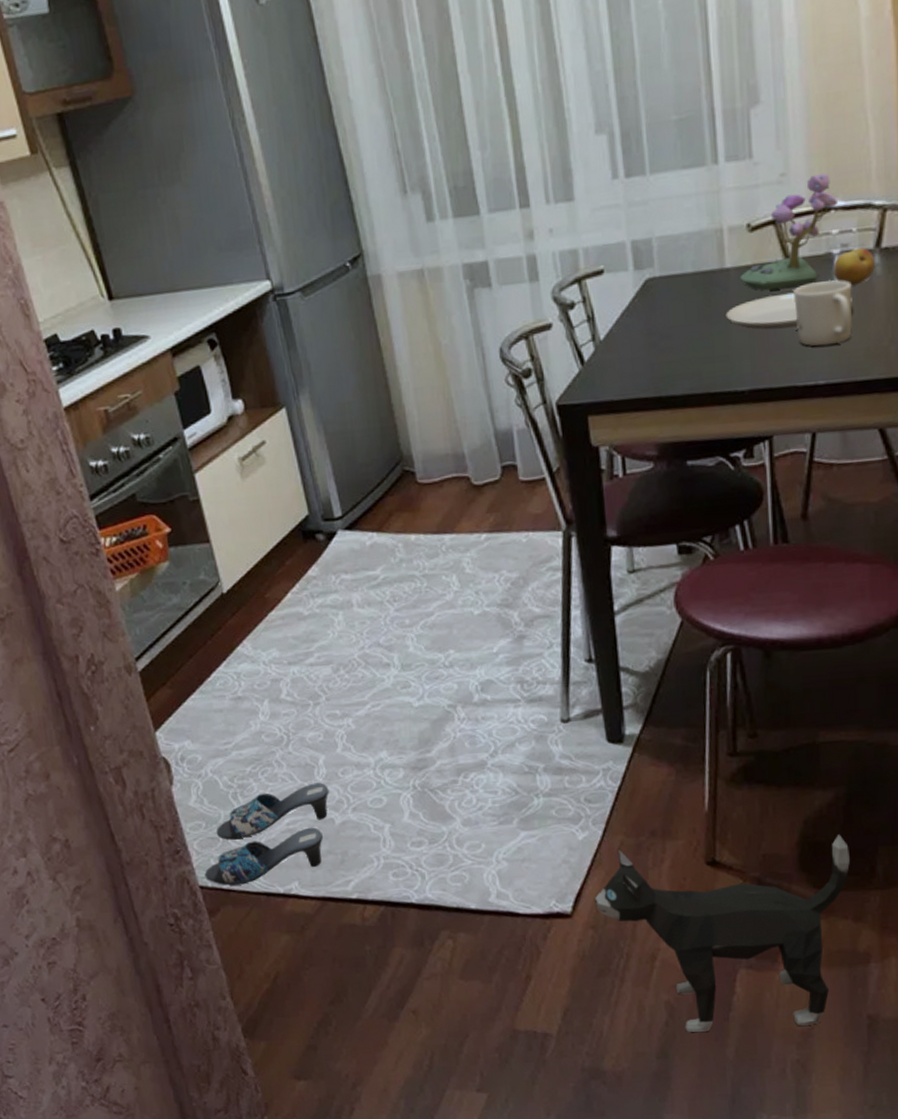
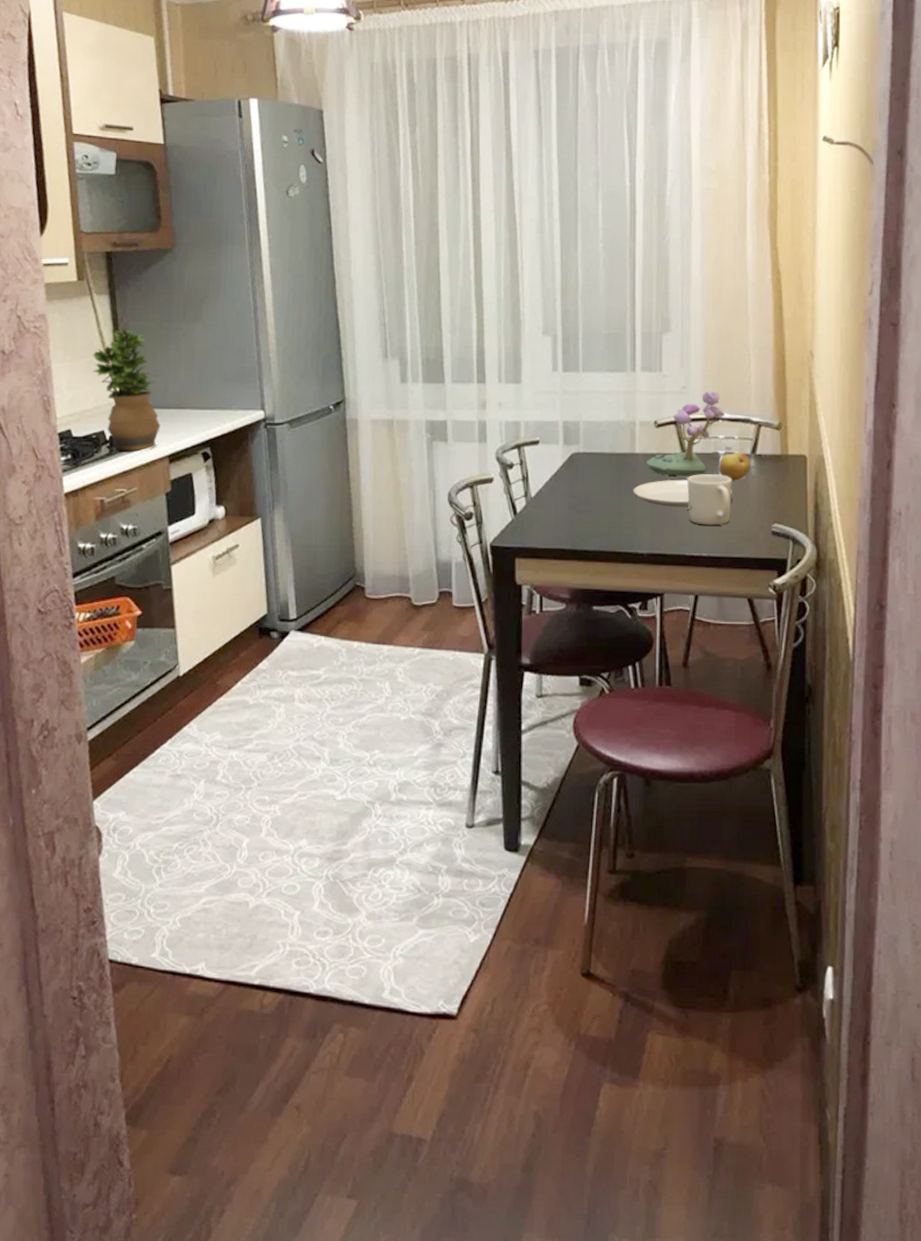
potted plant: none [64,204,156,351] -> present [92,328,161,452]
slippers: present [204,782,329,886] -> none [116,865,248,962]
cat: present [594,834,850,1033] -> none [478,953,706,1147]

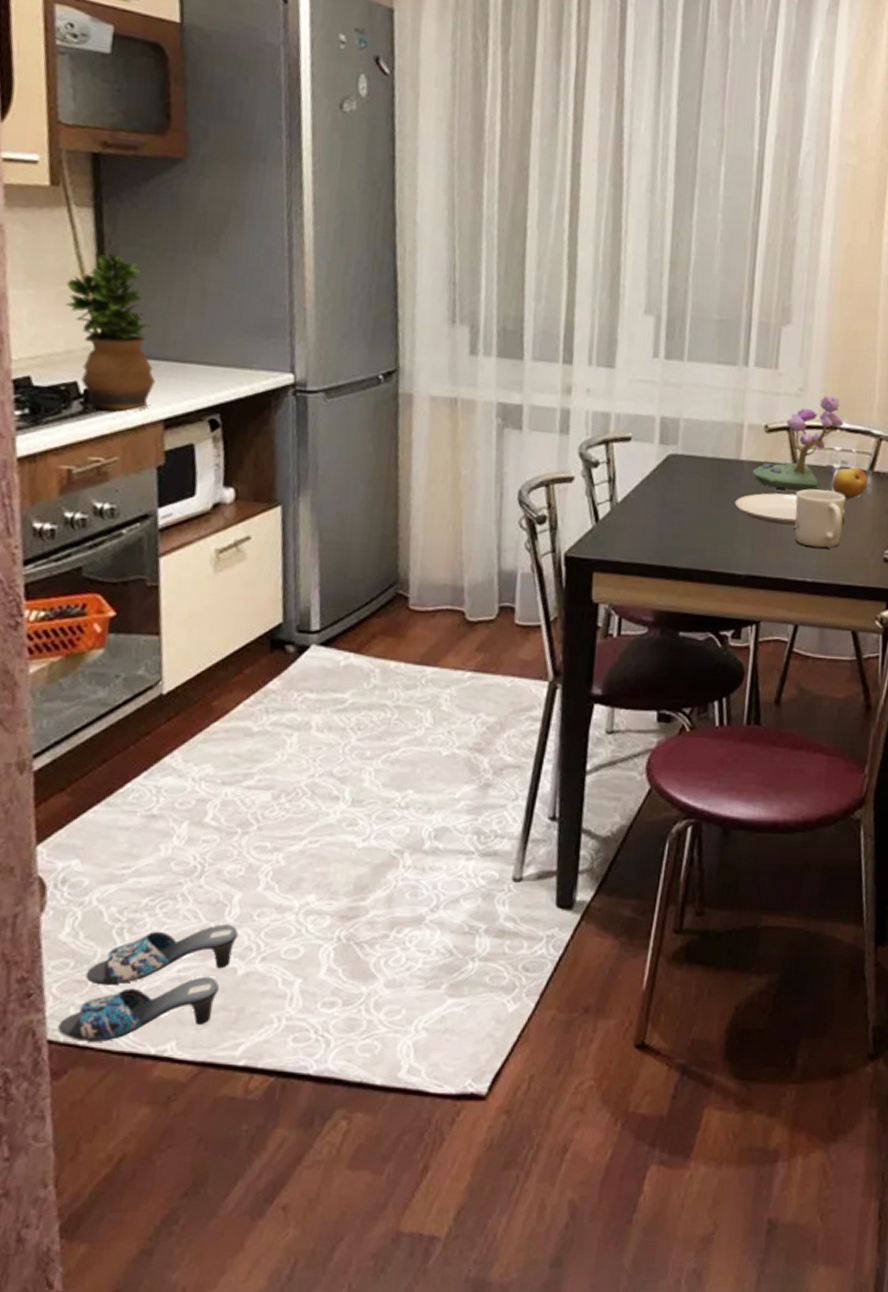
slippers: none [116,865,248,962] -> present [57,924,239,1042]

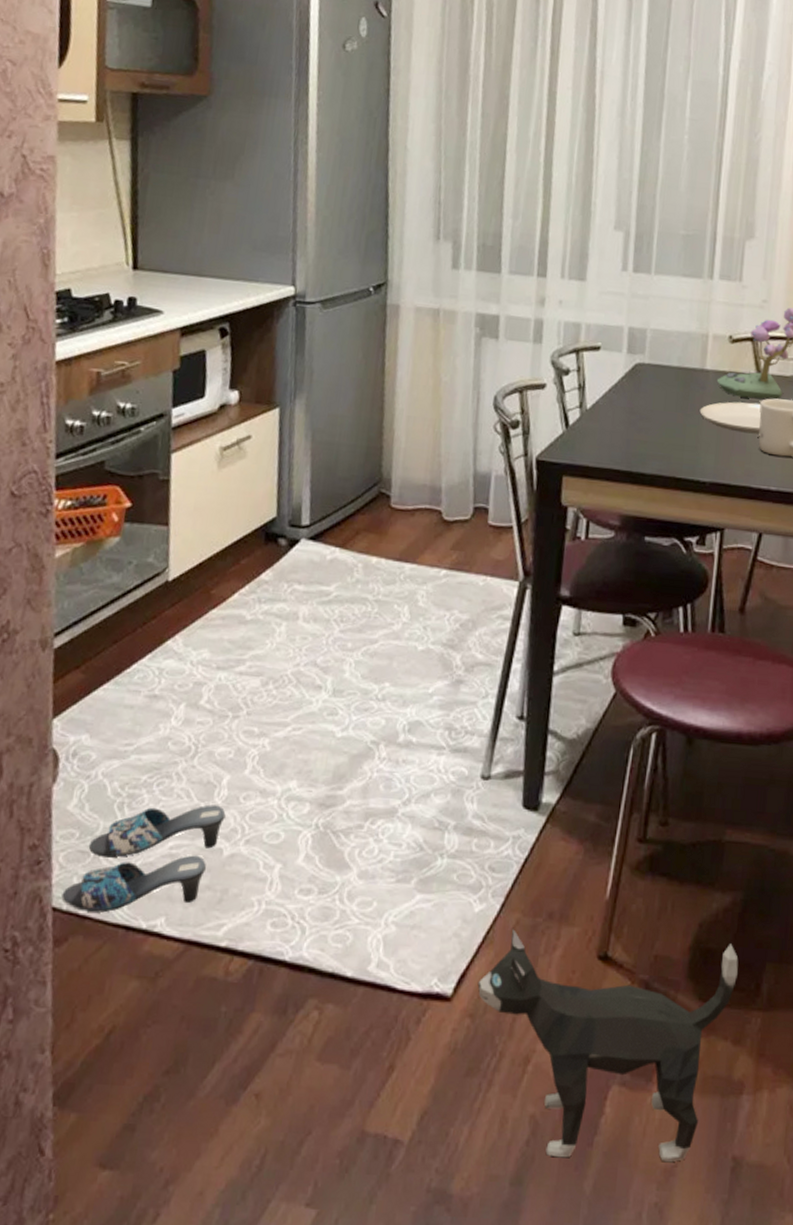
potted plant: present [65,253,155,412] -> none [102,179,175,320]
cat: none [513,1023,774,1237] -> present [477,927,739,1163]

